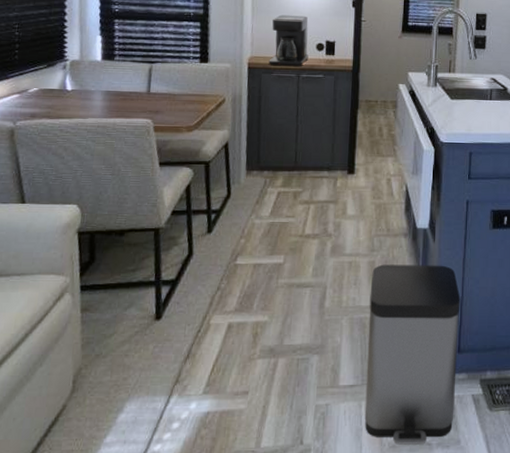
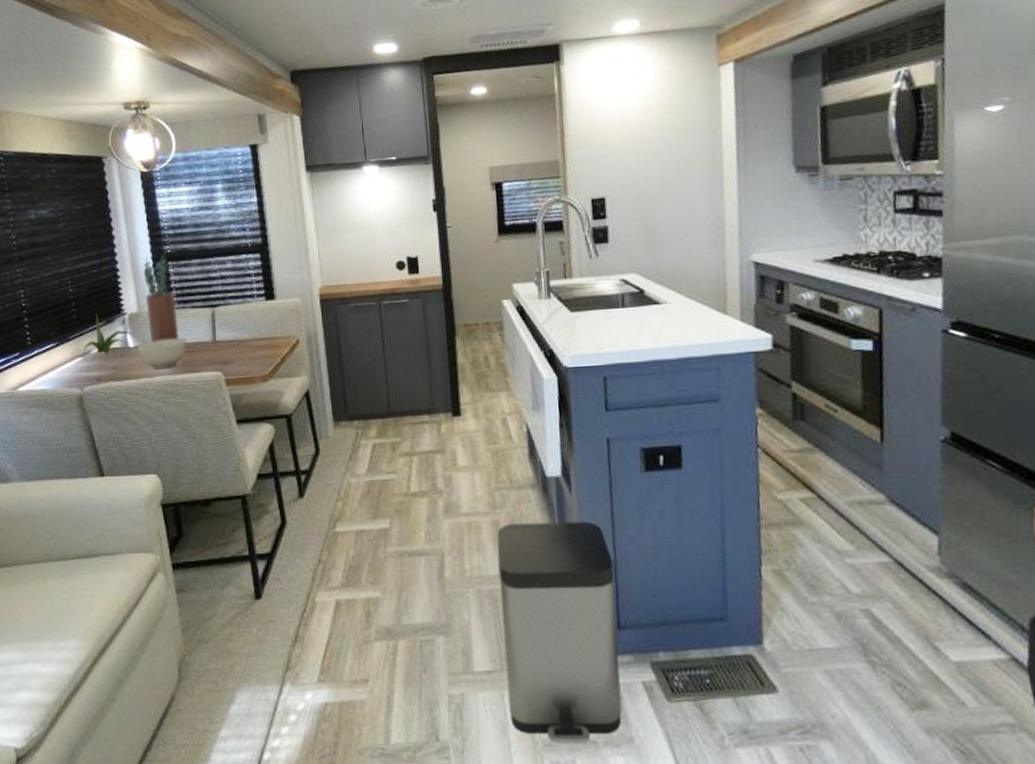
plant: none [20,57,77,94] -> present [83,314,139,355]
bowl: none [75,86,122,113] -> present [137,338,186,370]
vase: none [88,9,118,88] -> present [143,251,179,342]
coffee maker: present [268,15,309,67] -> none [341,230,389,295]

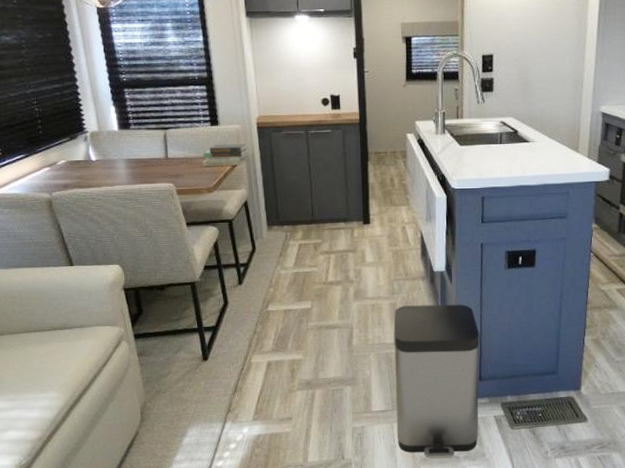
plant: present [83,314,139,355] -> none [50,131,100,166]
bowl: present [137,338,186,370] -> none [99,154,142,180]
vase: present [143,251,179,342] -> none [102,79,136,157]
books: none [256,320,312,350] -> present [202,143,250,166]

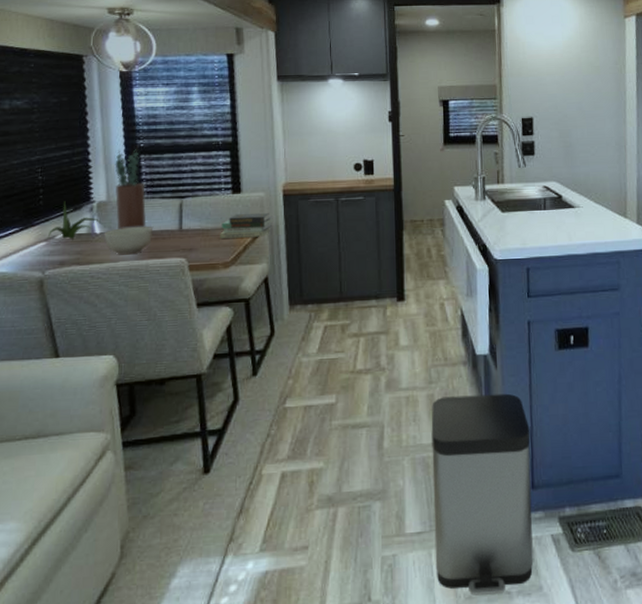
plant: none [50,131,100,166] -> present [47,201,105,240]
bowl: none [99,154,142,180] -> present [104,226,152,255]
vase: none [102,79,136,157] -> present [115,144,147,229]

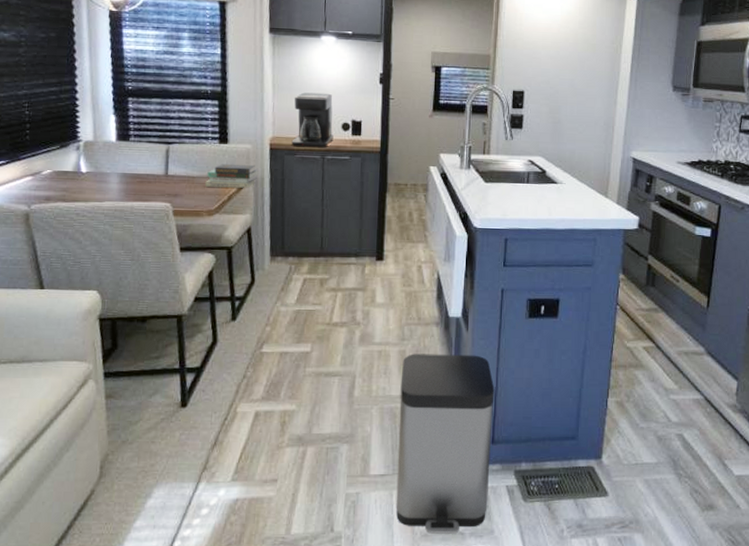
plant: present [47,201,105,240] -> none [33,138,92,177]
bowl: present [104,226,152,255] -> none [90,168,138,196]
vase: present [115,144,147,229] -> none [102,87,133,170]
coffee maker: none [304,135,346,191] -> present [291,92,334,148]

